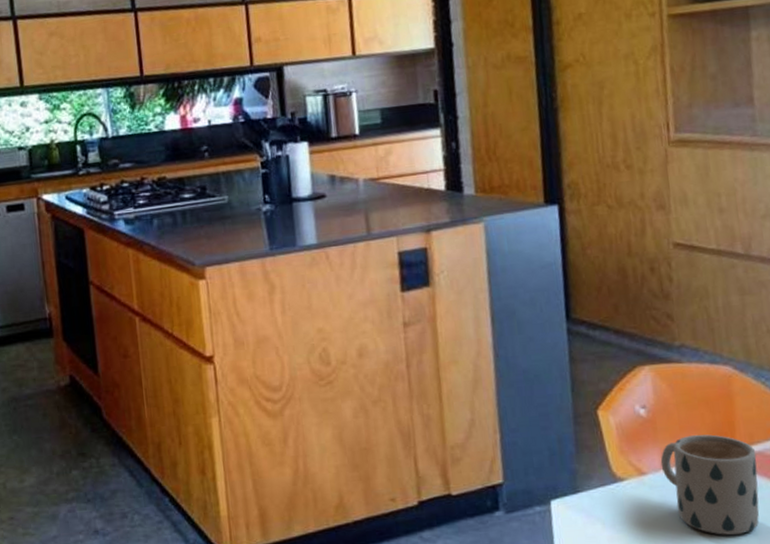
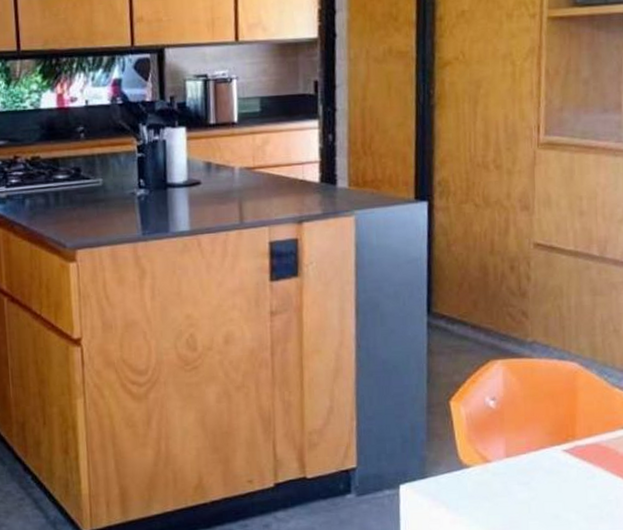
mug: present [660,434,760,536] -> none [505,425,593,520]

